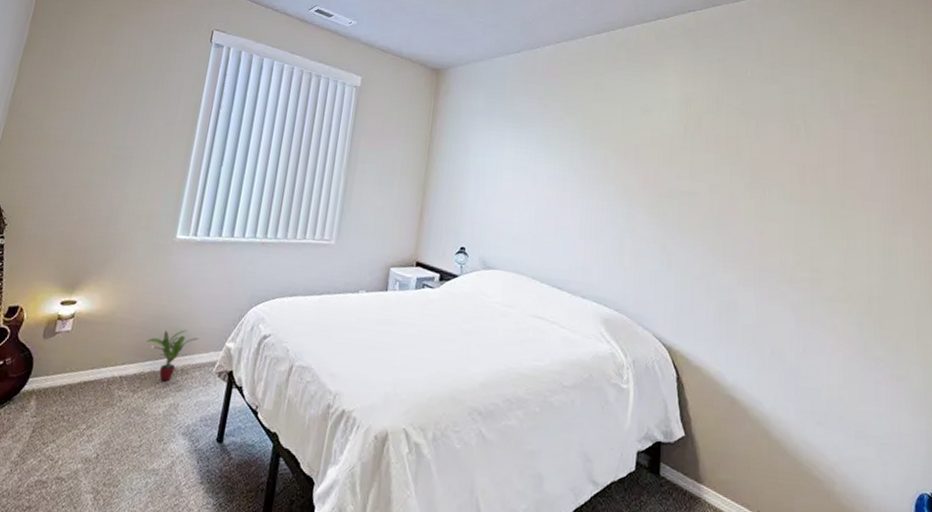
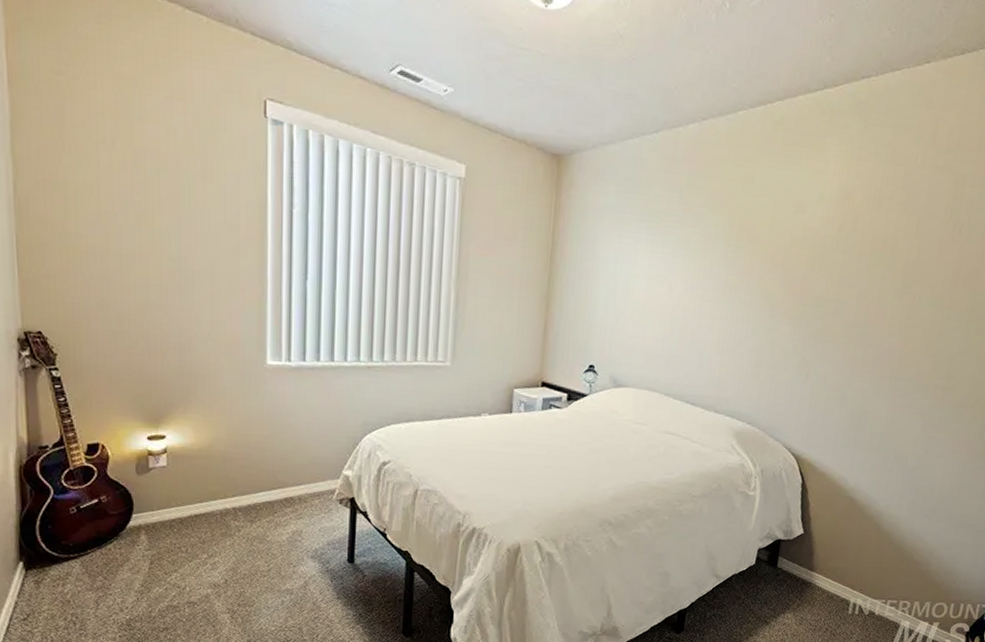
potted plant: present [147,329,199,382] -> none [255,460,312,511]

